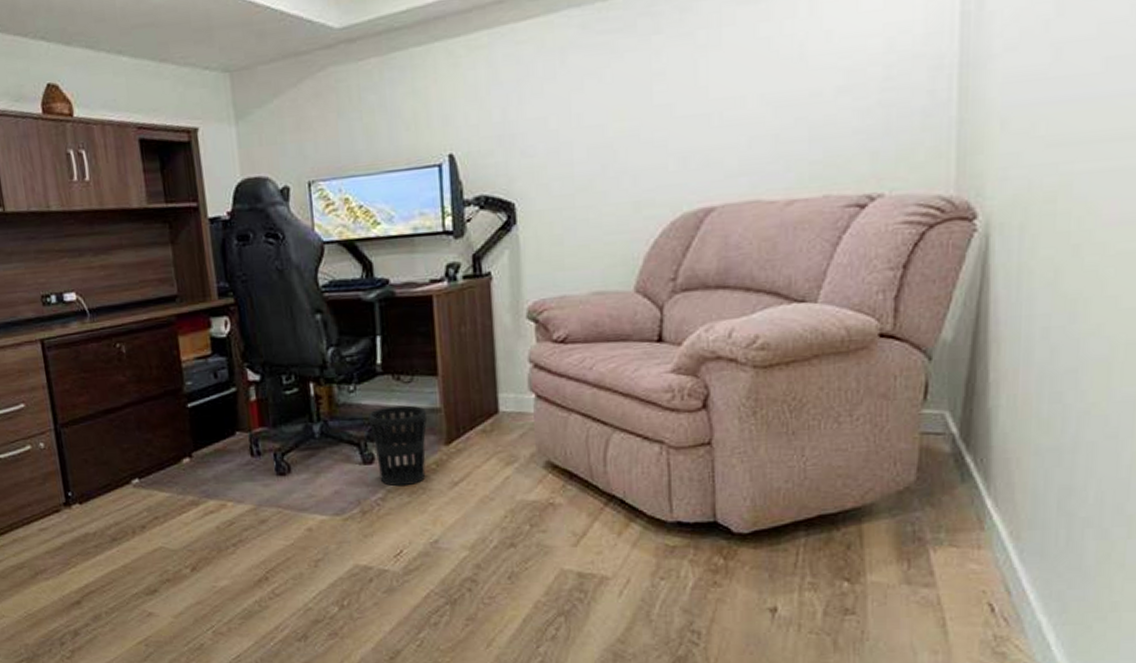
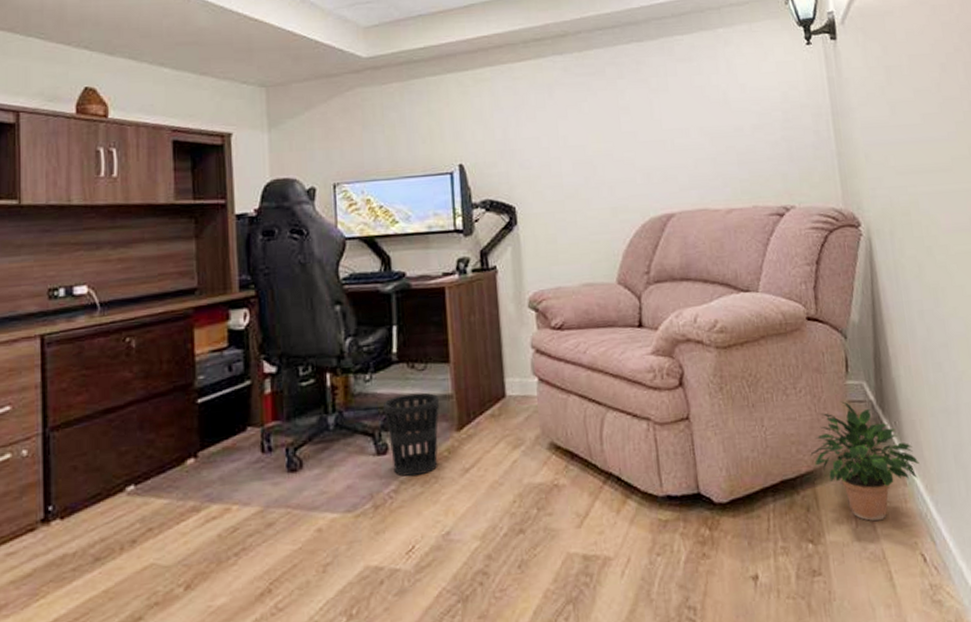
potted plant: none [860,432,1007,566] -> present [810,401,920,522]

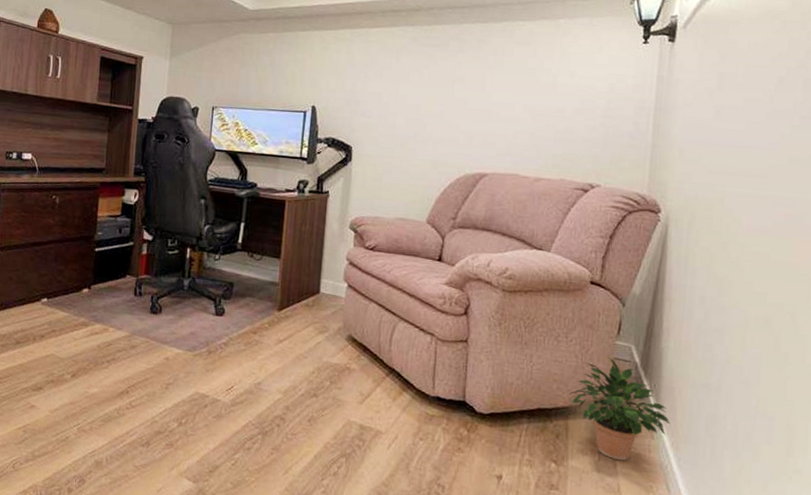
wastebasket: present [382,392,440,477] -> none [225,275,268,337]

